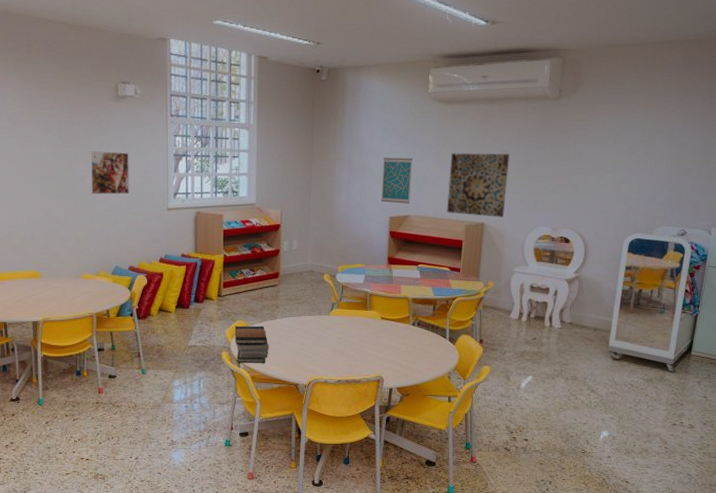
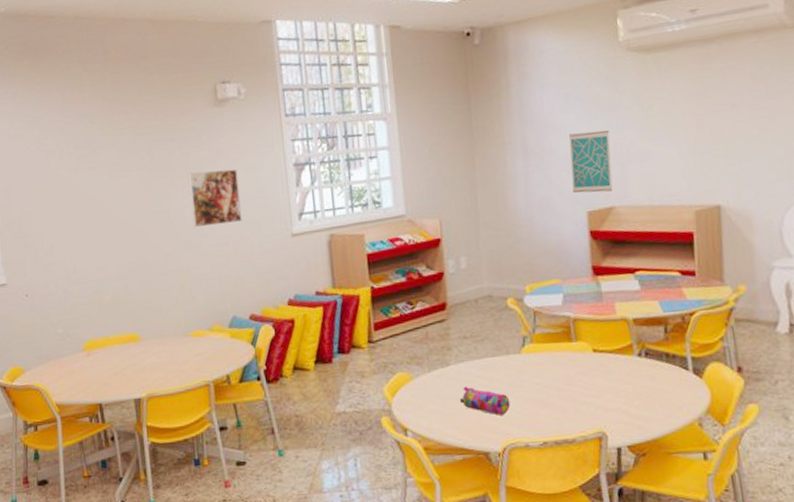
book stack: present [234,326,269,363] -> none [394,376,444,431]
pencil case: none [281,335,318,358] -> present [459,386,511,416]
wall art: present [447,153,509,217] -> none [661,108,748,198]

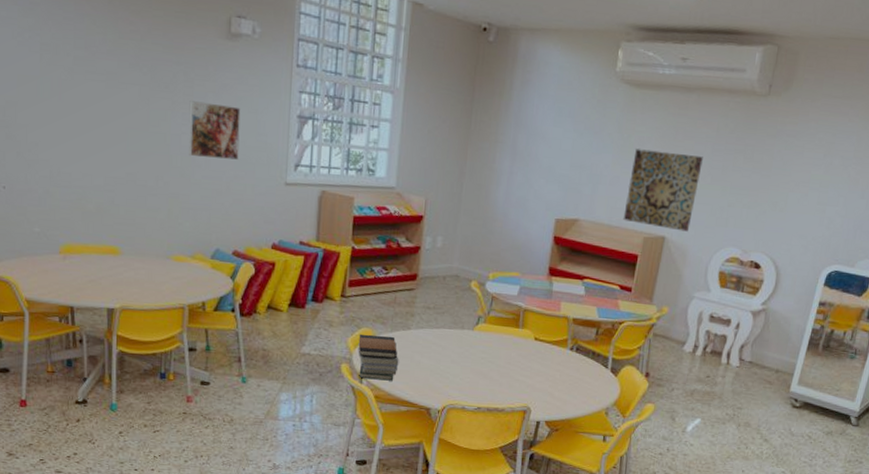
book stack: none [394,376,444,431] -> present [358,333,399,381]
pencil case: present [459,386,511,416] -> none [413,350,457,379]
wall art: present [568,130,613,194] -> none [546,146,589,205]
wall art: none [661,108,748,198] -> present [623,149,703,232]

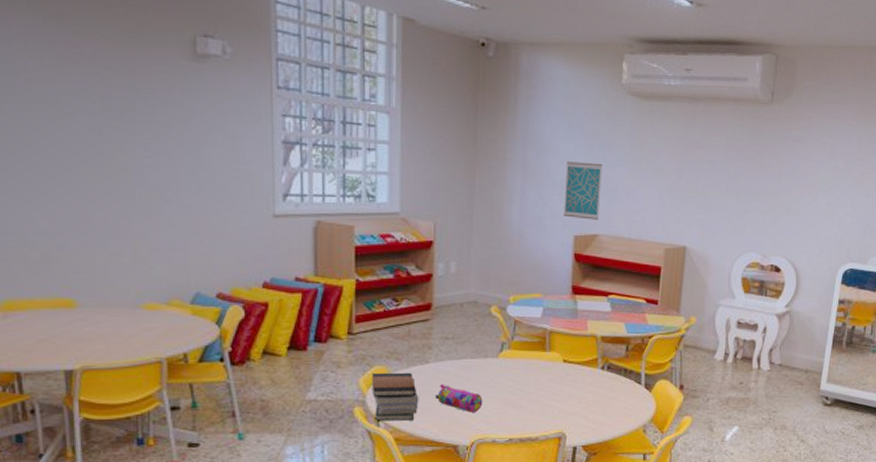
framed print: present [189,101,241,160] -> none [152,129,216,192]
pencil case: none [413,350,457,379] -> present [434,384,483,413]
wall art: none [546,146,589,205] -> present [563,161,602,220]
wall art: present [623,149,703,232] -> none [643,160,716,240]

